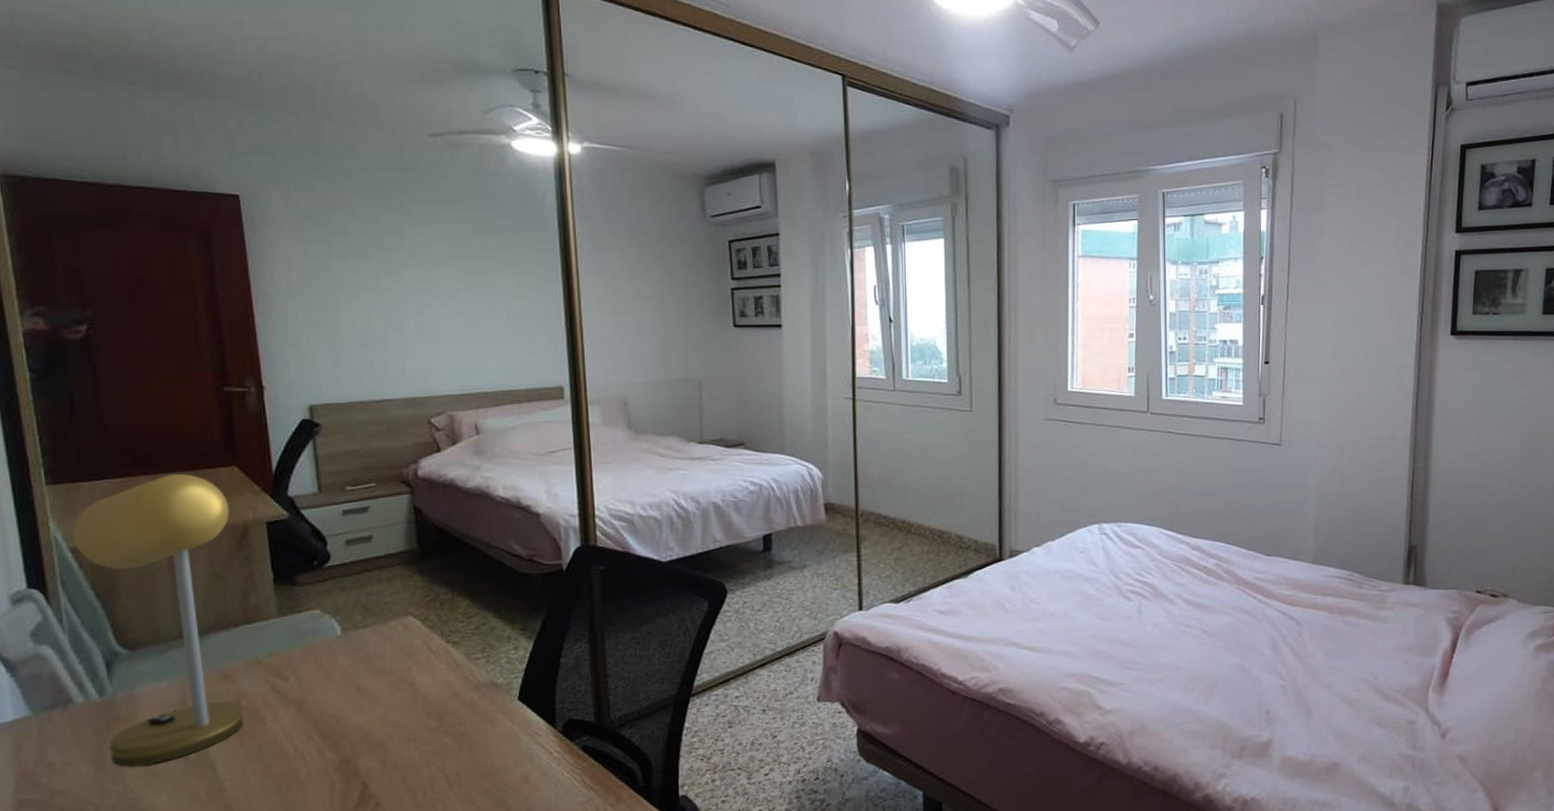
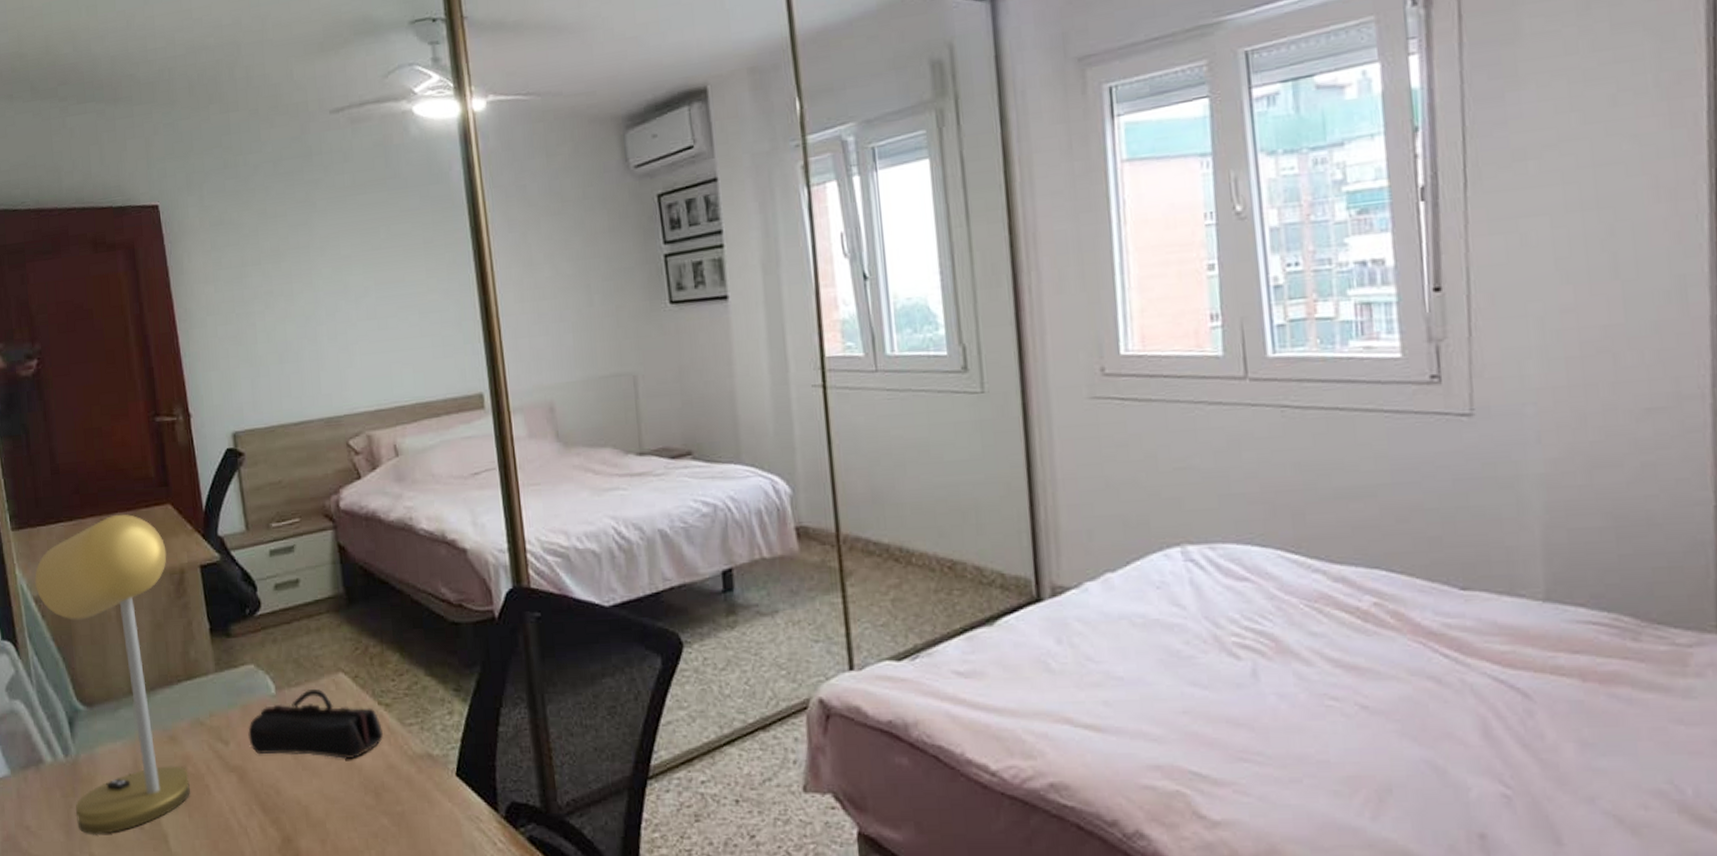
pencil case: none [310,630,449,689] -> present [248,689,383,759]

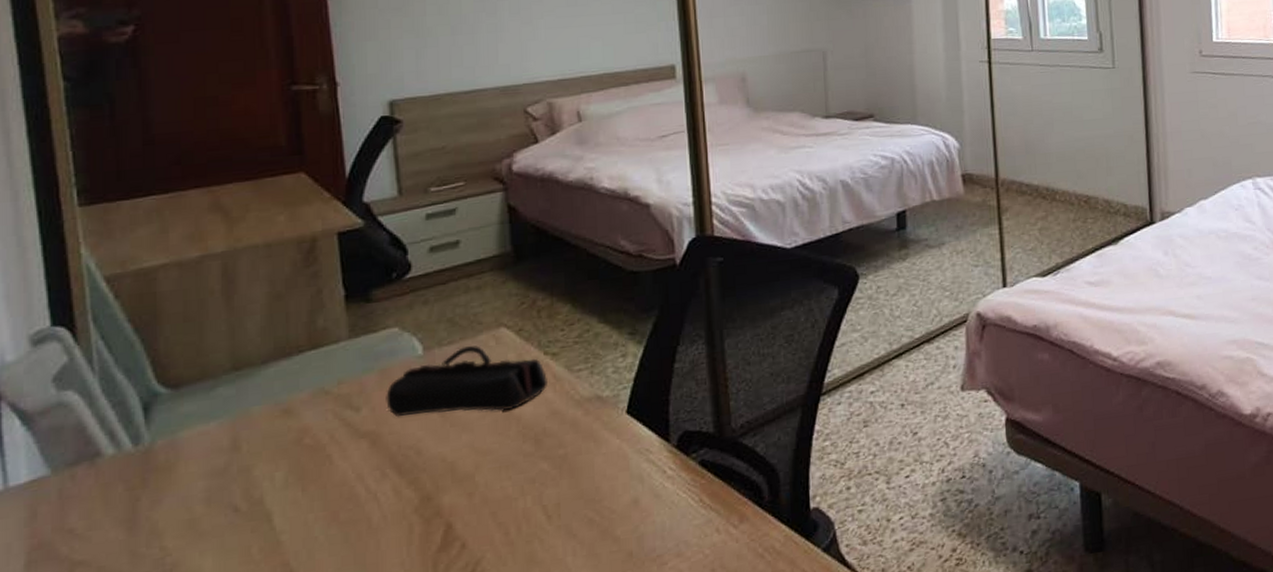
desk lamp: present [34,514,190,835] -> none [107,184,306,527]

